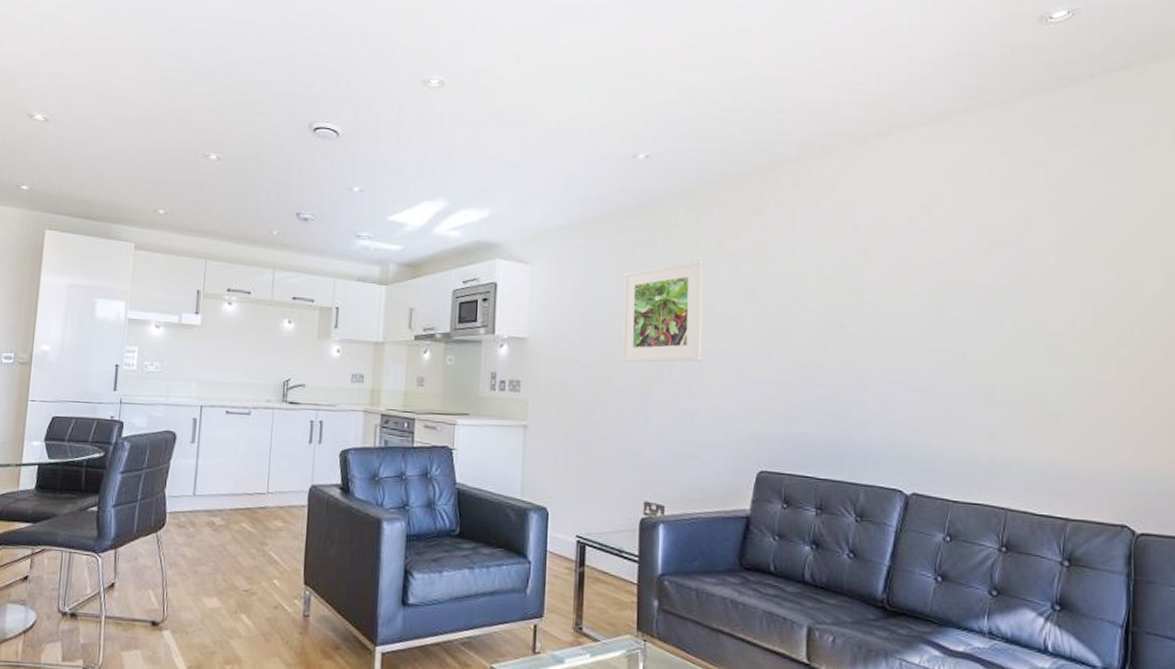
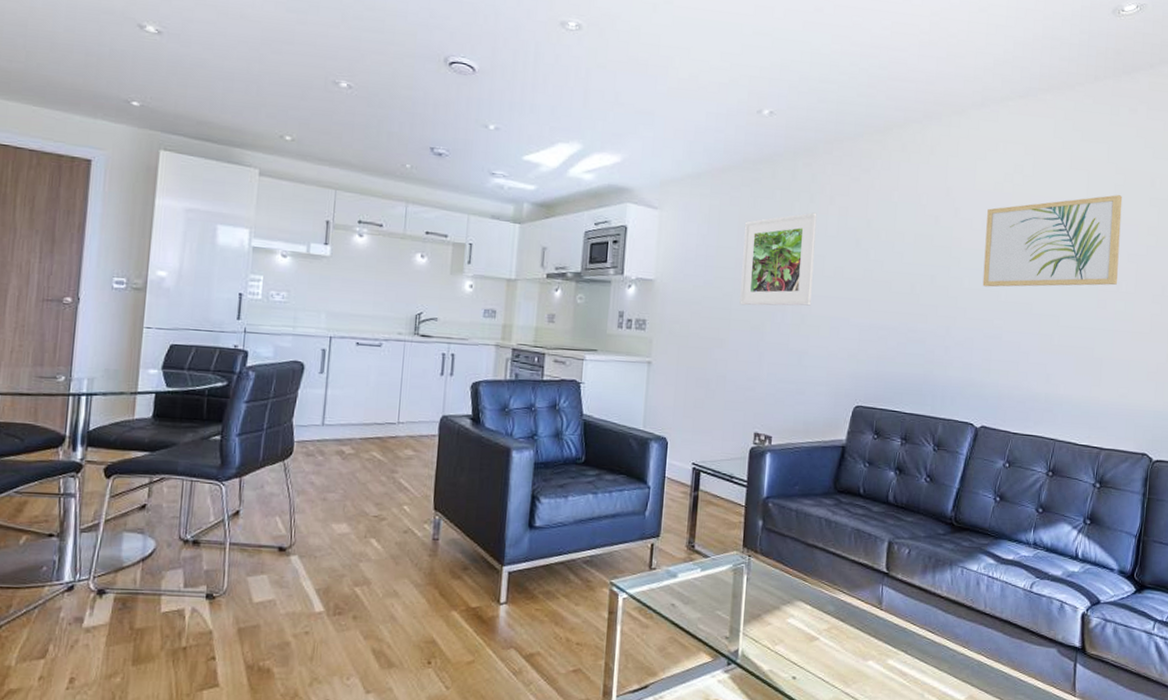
wall art: none [902,223,1070,334] -> present [982,195,1123,287]

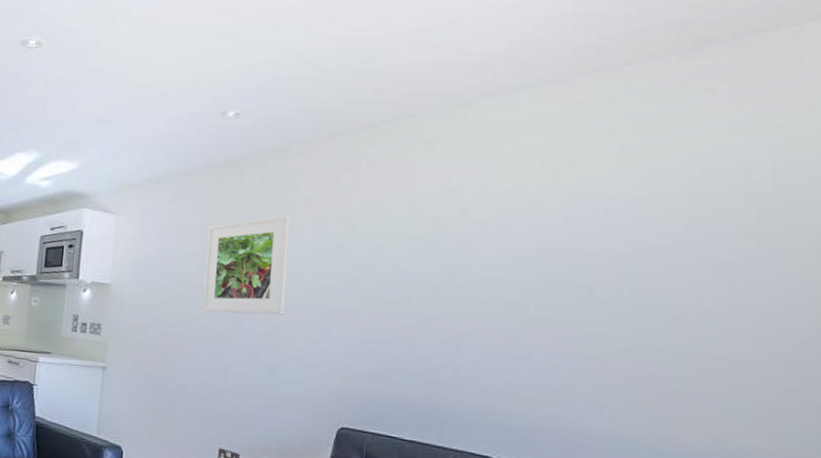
wall art: present [982,195,1123,287] -> none [502,190,701,300]

